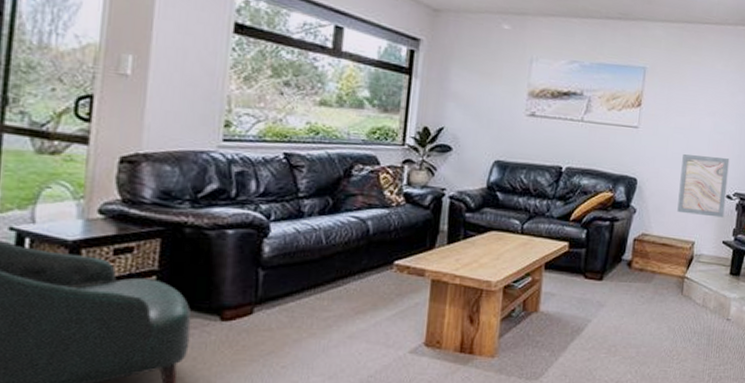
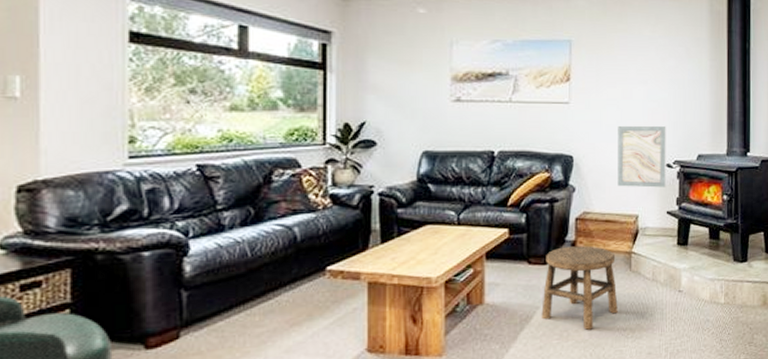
stool: none [592,265,669,347] -> present [541,245,618,330]

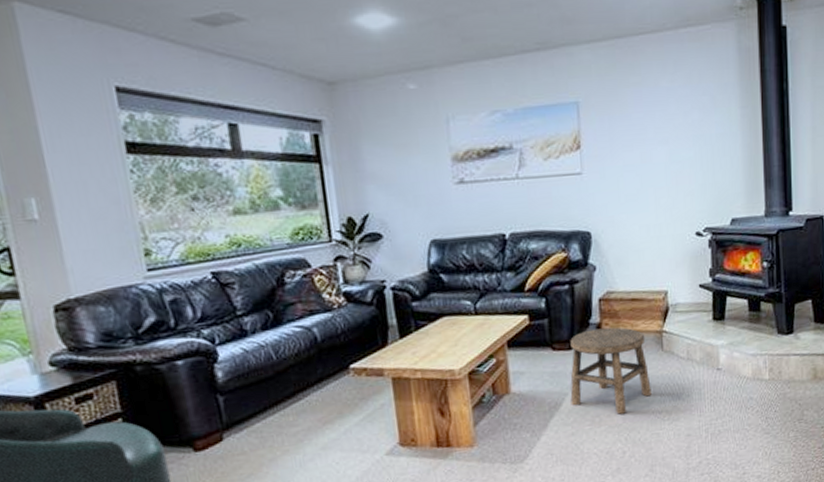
wall art: present [617,126,666,188] -> none [638,190,696,262]

